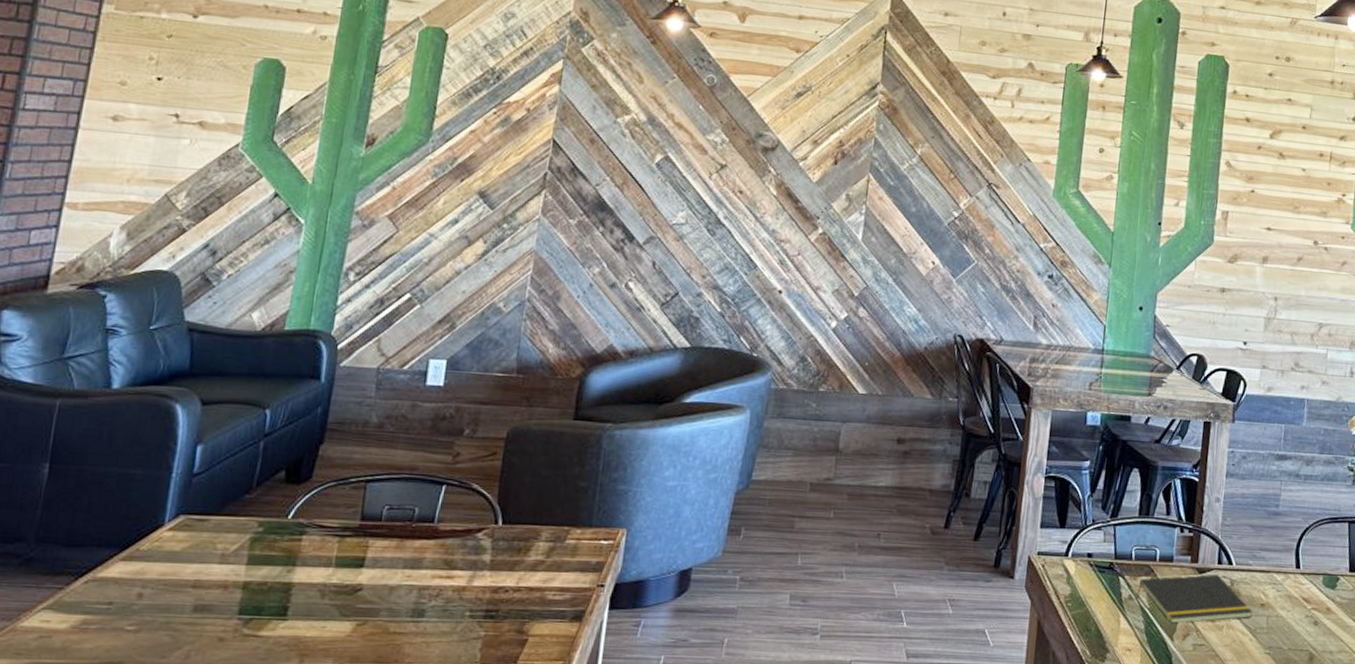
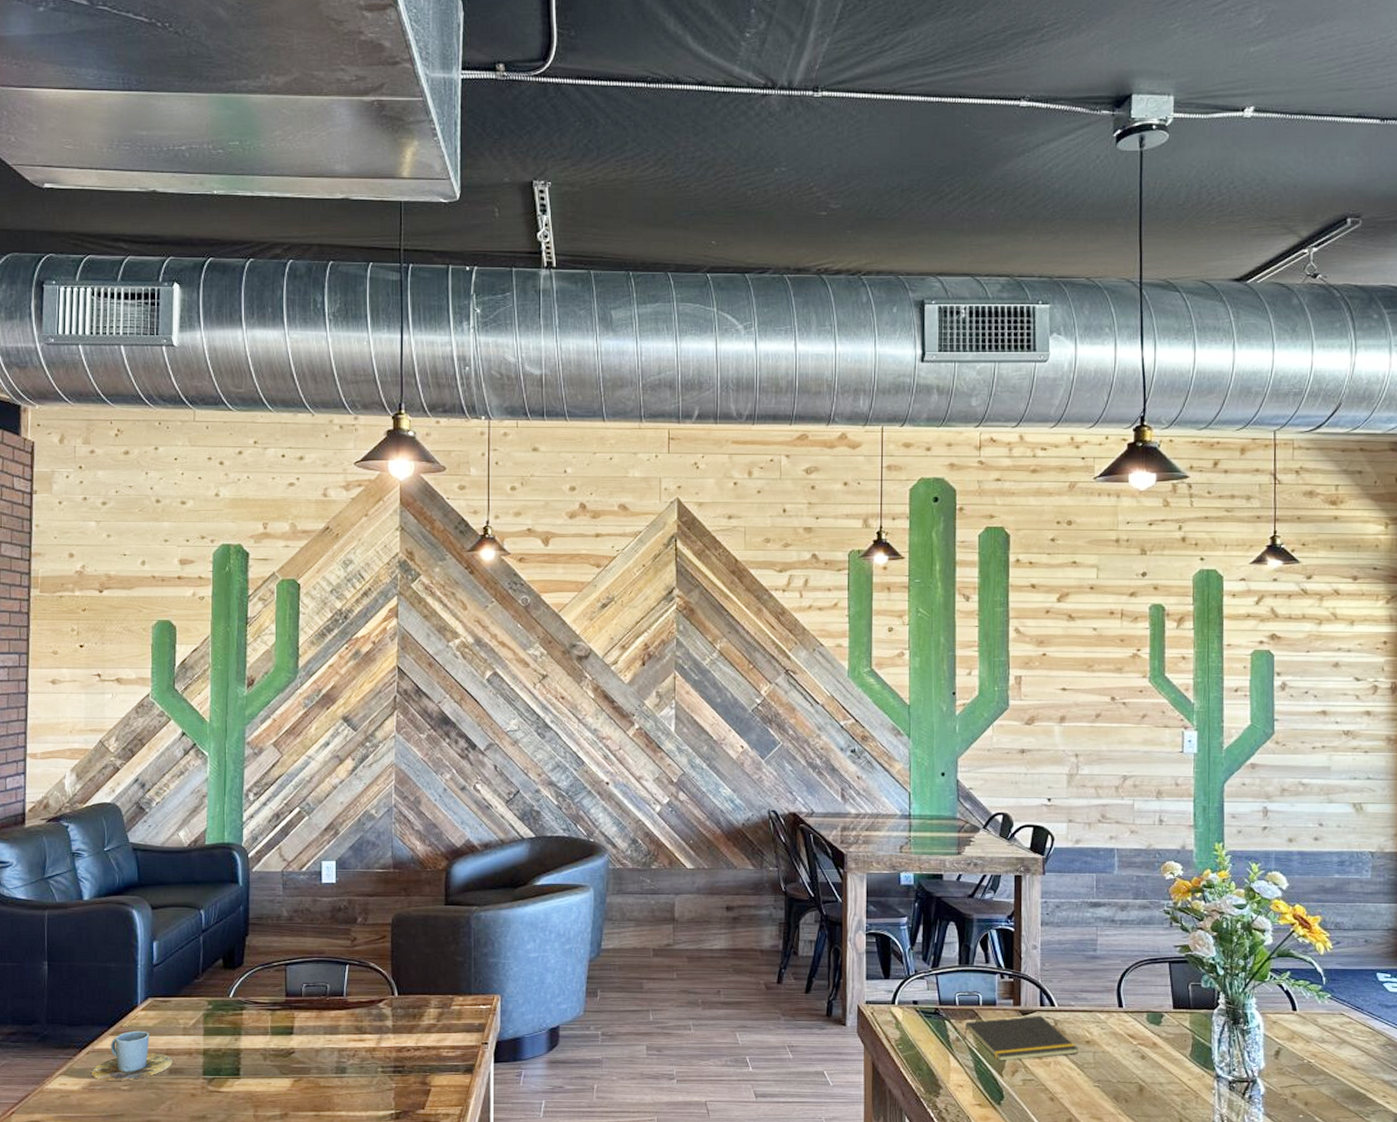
cup: none [87,555,201,619] -> present [91,1030,172,1081]

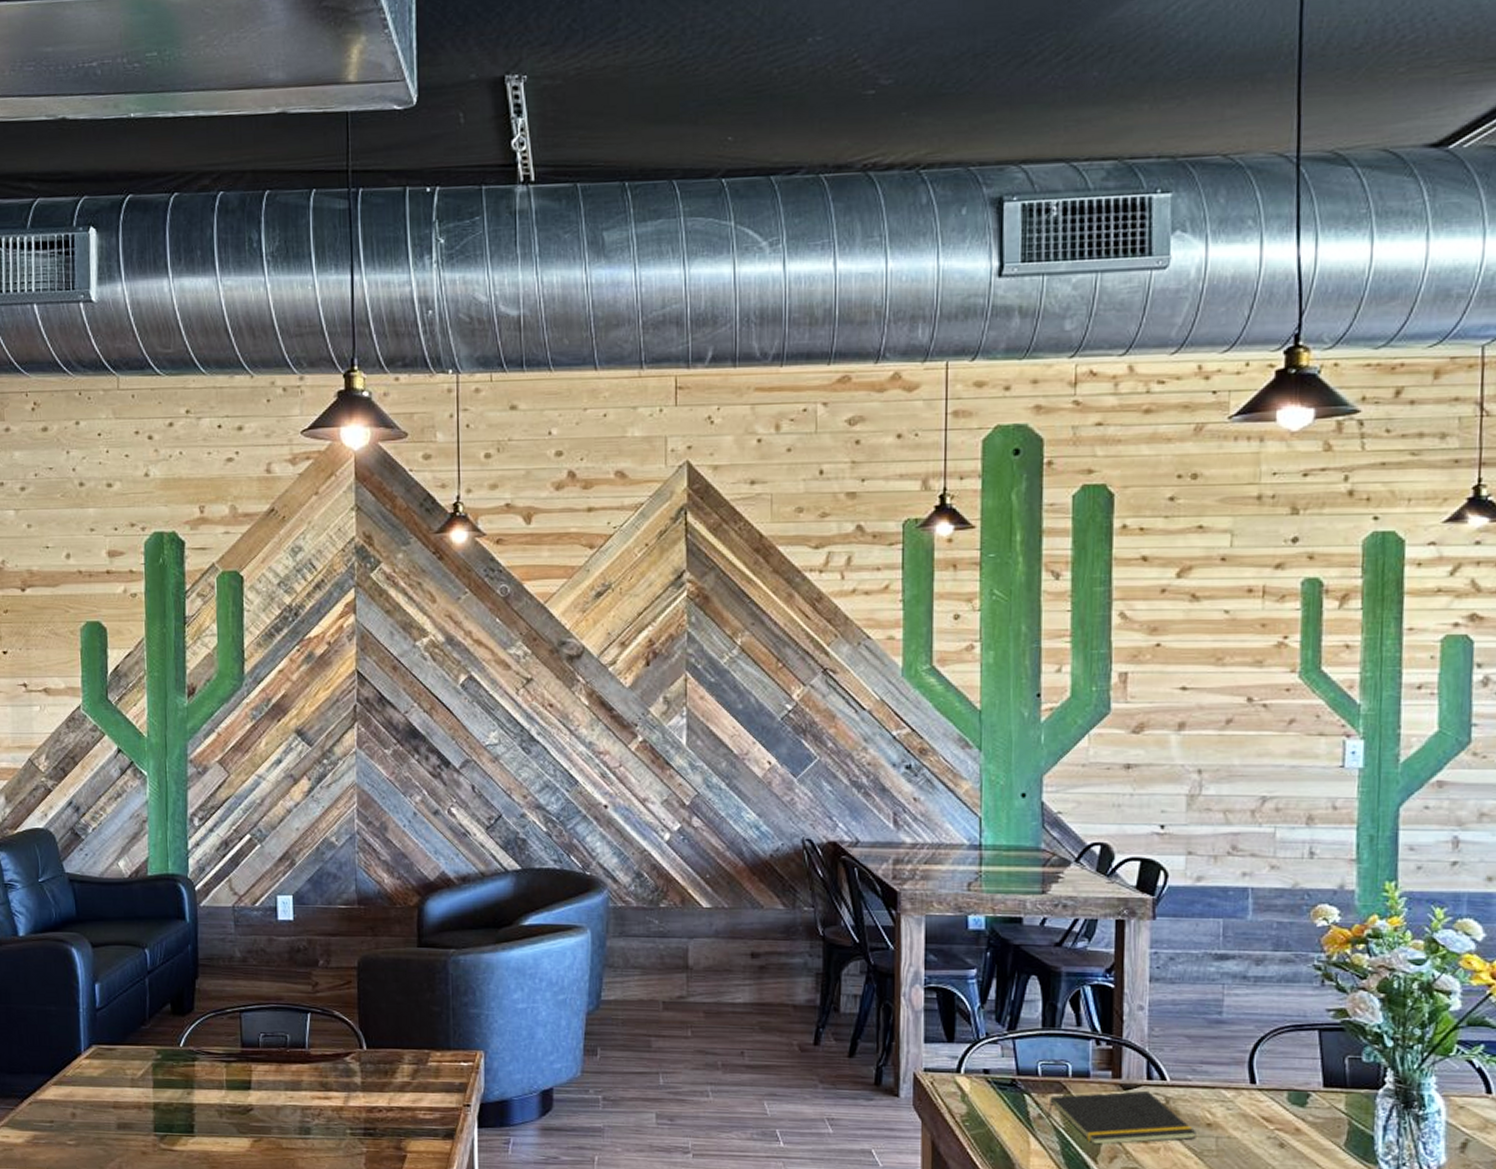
cup: present [91,1030,172,1081] -> none [35,1080,121,1135]

